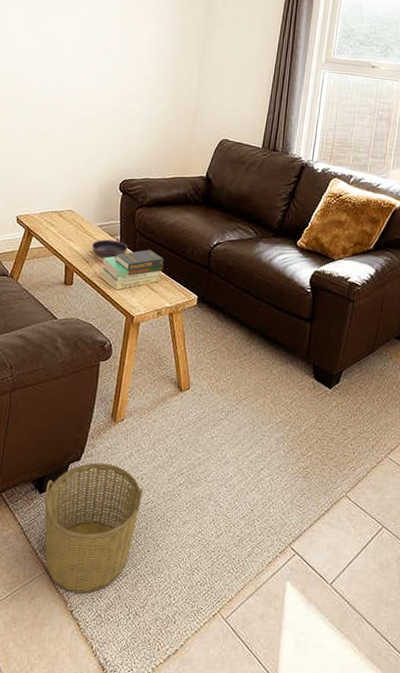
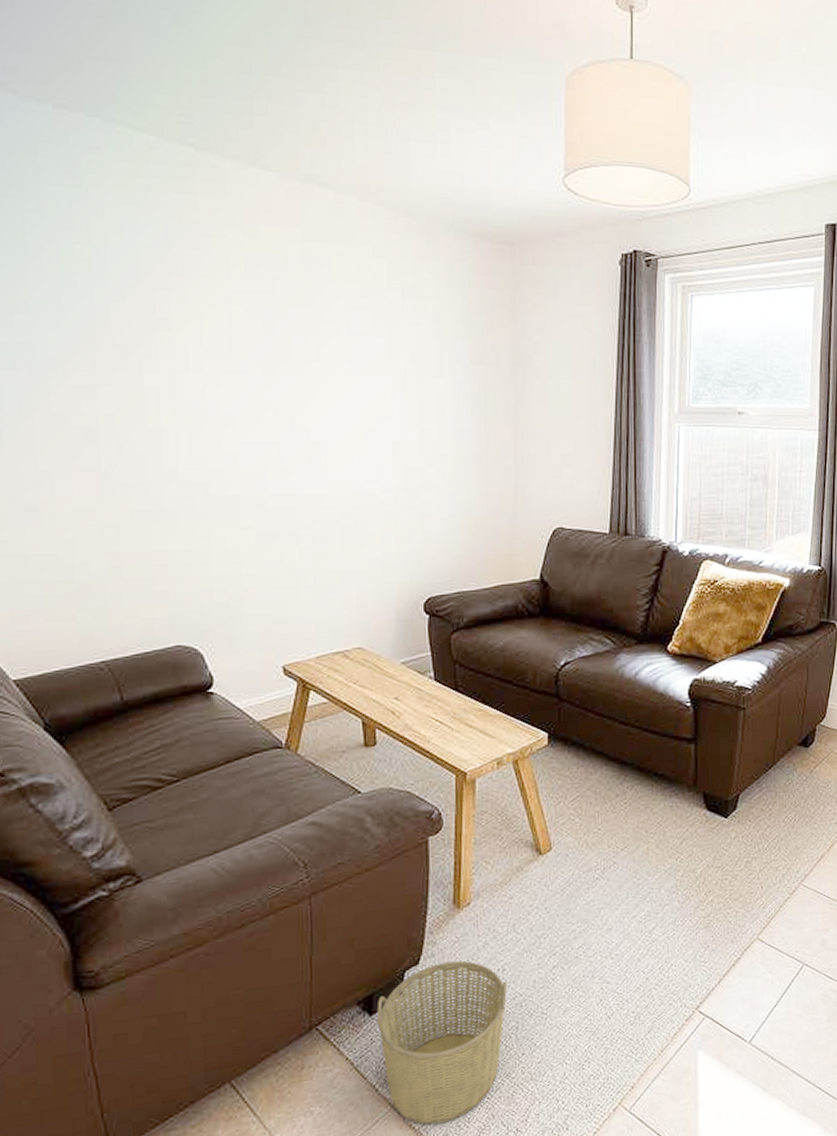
bowl: present [92,239,128,262] -> none [396,678,446,709]
books: present [98,250,164,290] -> none [411,684,498,743]

